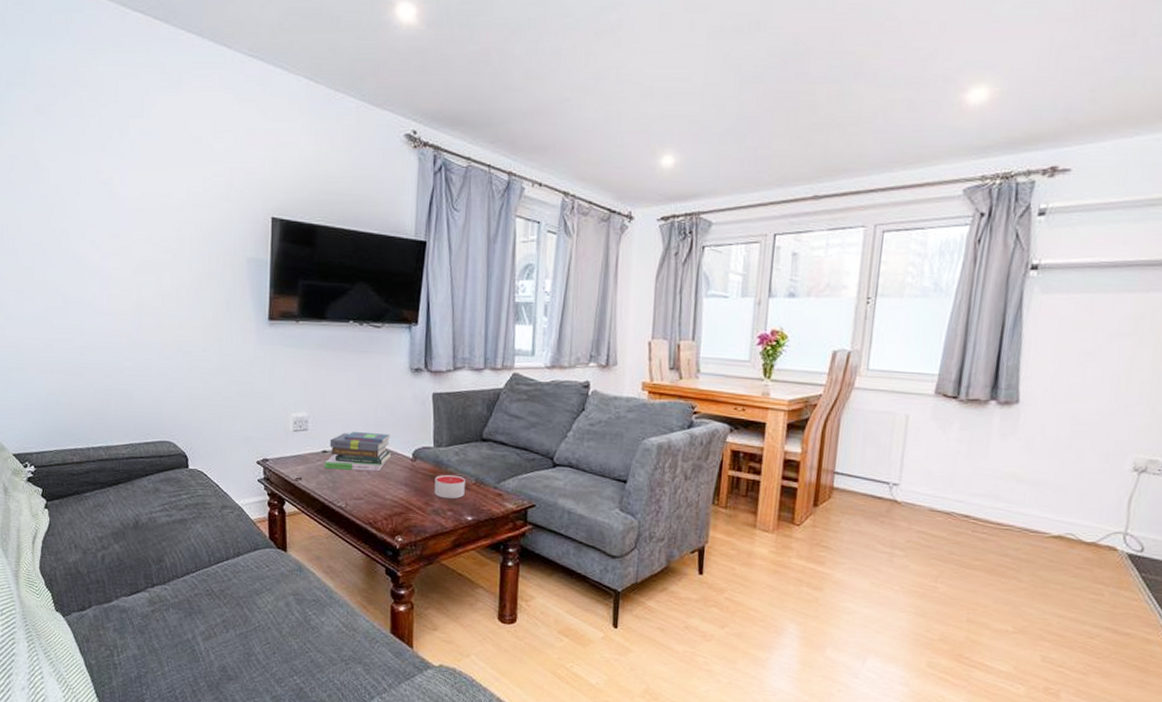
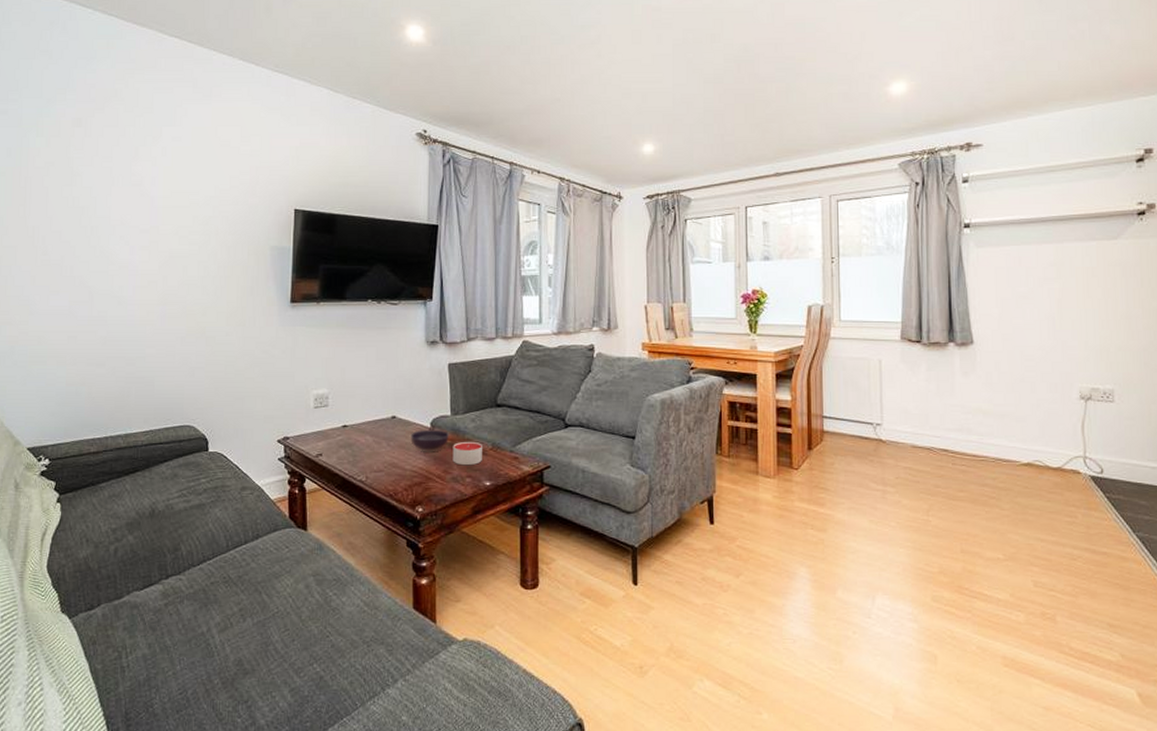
books: present [324,432,391,472] -> none [344,405,409,443]
bowl: none [391,459,431,484] -> present [410,429,449,452]

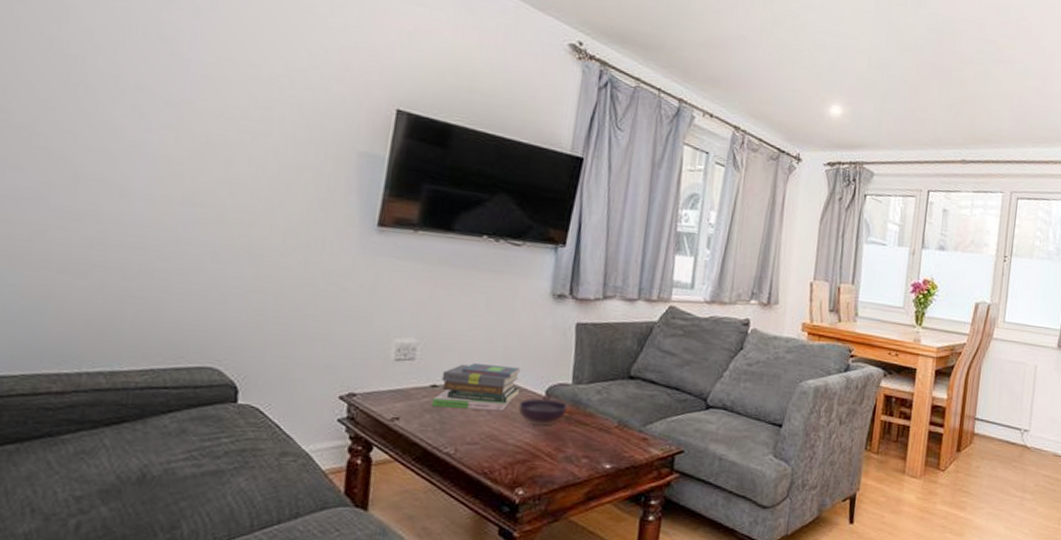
books: none [344,405,409,443] -> present [431,363,520,412]
candle: present [453,441,482,466] -> none [568,415,607,445]

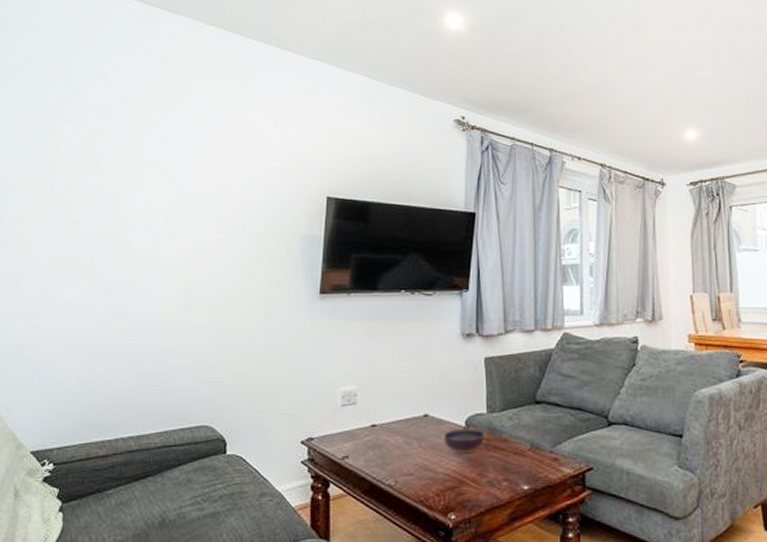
books: present [431,363,520,412] -> none [372,403,443,444]

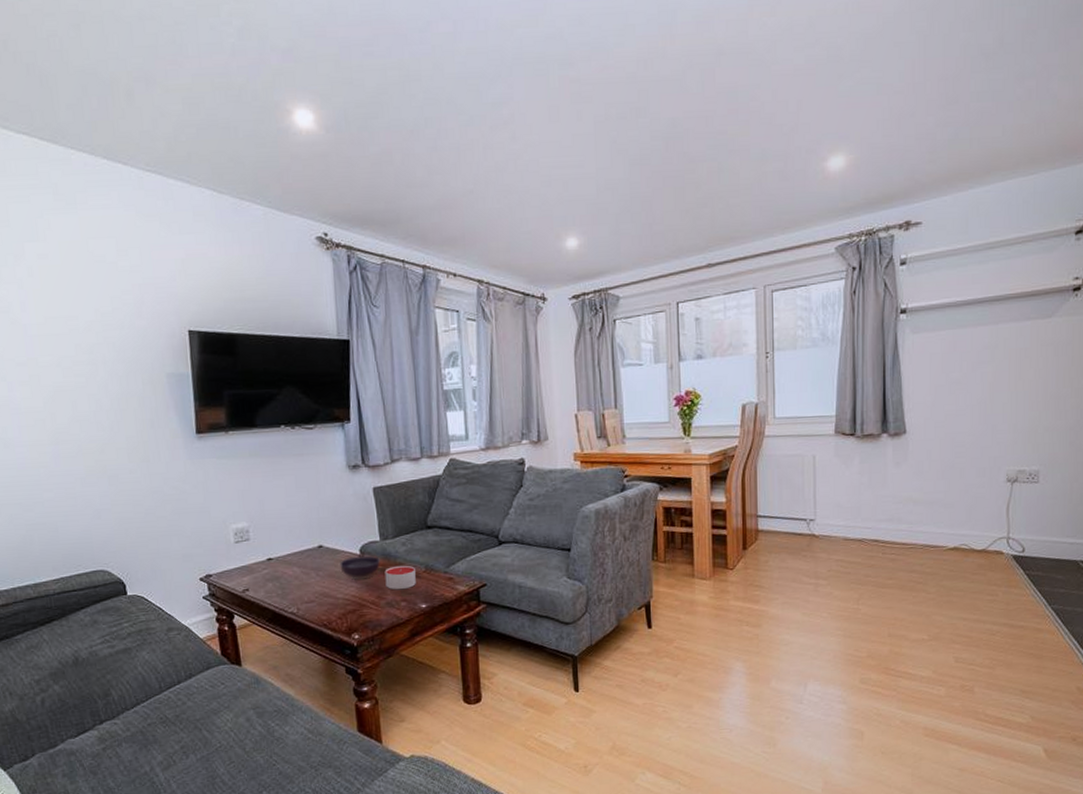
candle: none [488,441,520,468] -> present [384,565,416,590]

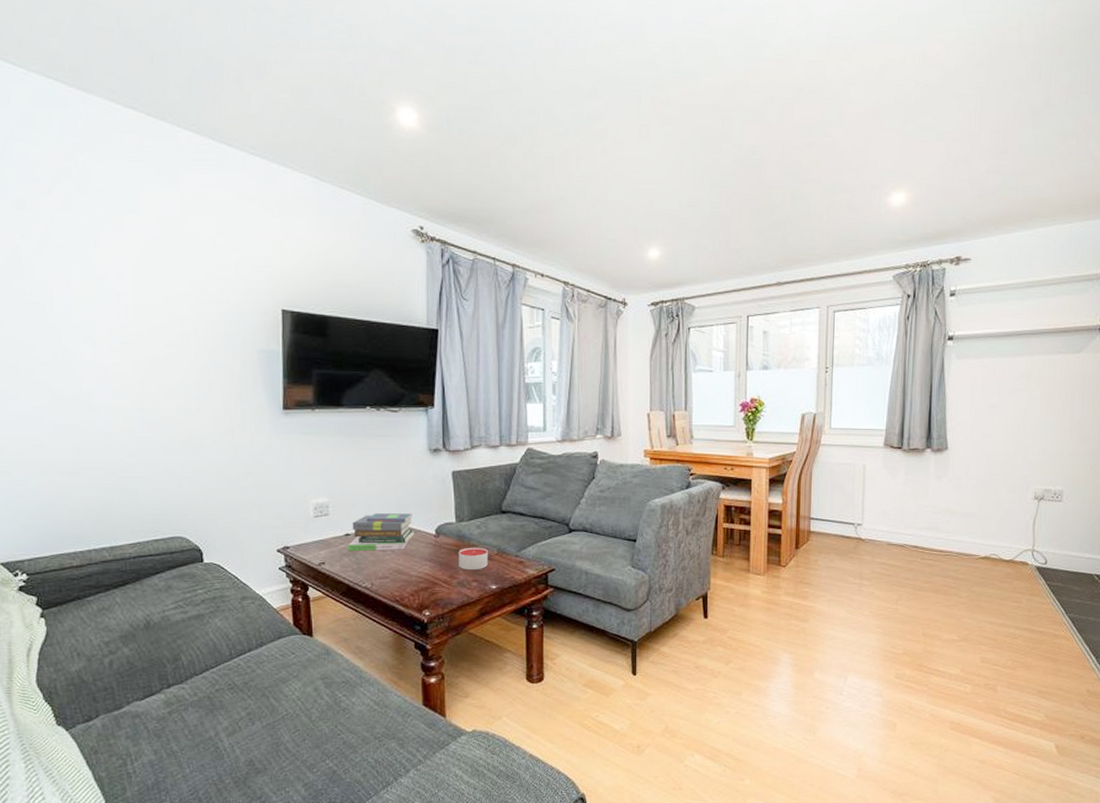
books: none [270,534,338,576] -> present [347,513,414,551]
bowl: present [340,555,380,580] -> none [415,536,454,559]

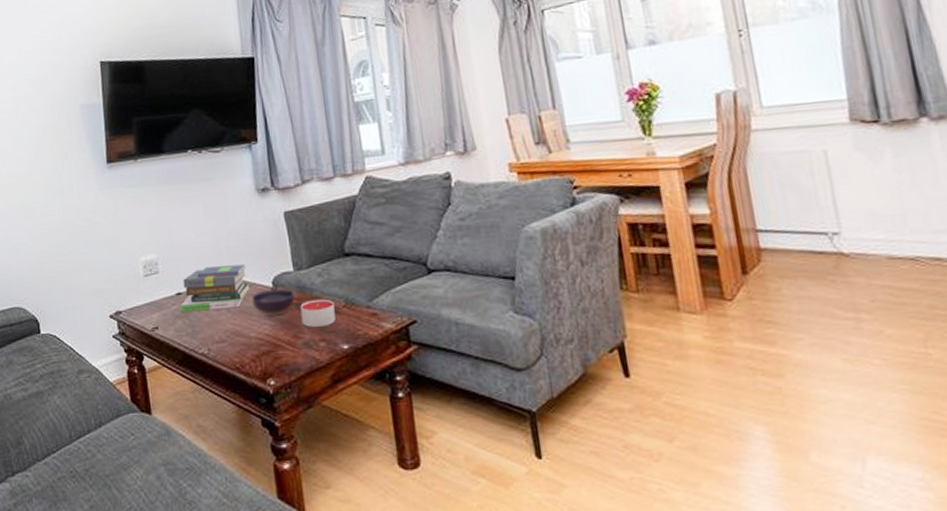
bowl: none [415,536,454,559] -> present [251,288,295,316]

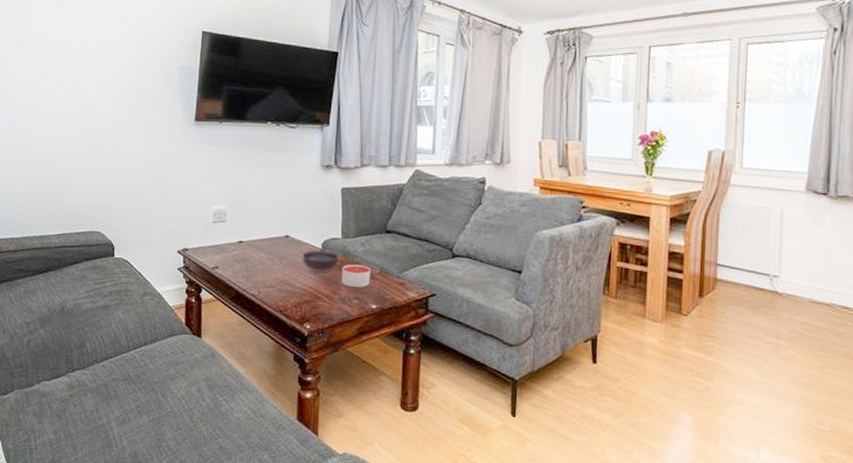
books: present [179,264,249,312] -> none [239,223,302,261]

